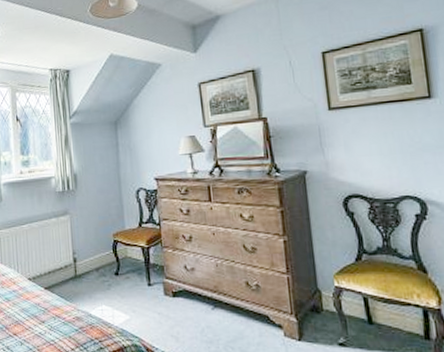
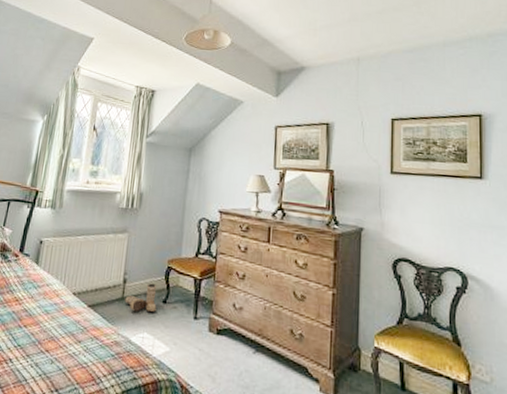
boots: none [78,258,110,286] -> present [124,283,157,312]

